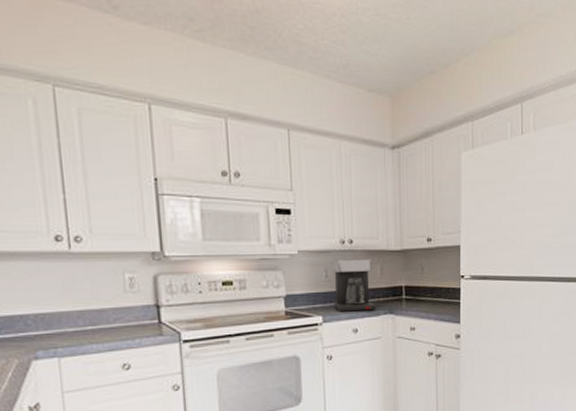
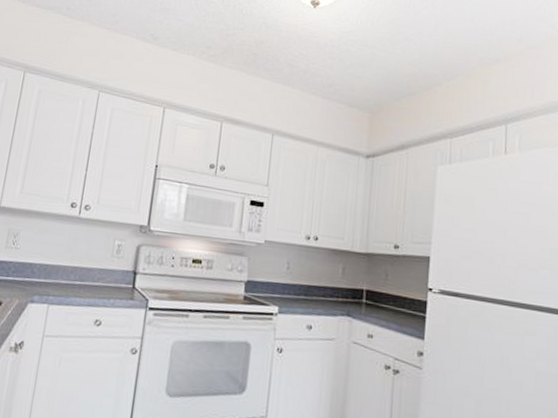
coffee maker: present [333,259,376,312] -> none [291,254,335,310]

